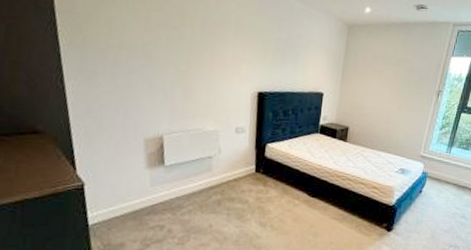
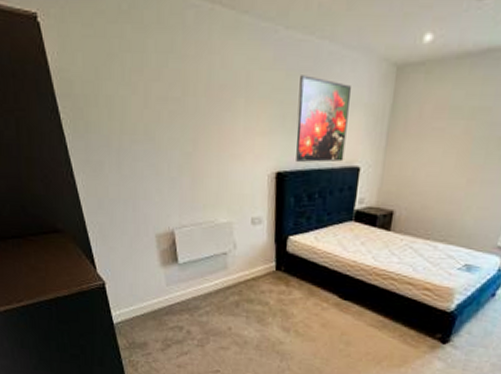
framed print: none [274,22,316,88] -> present [296,75,351,163]

